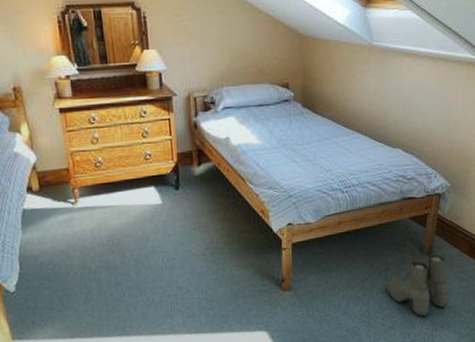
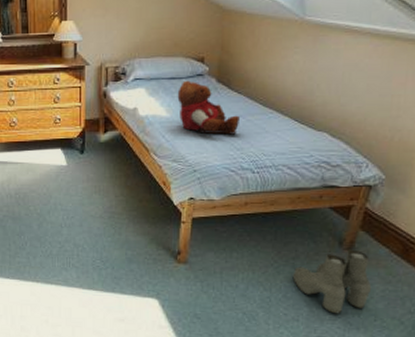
teddy bear: none [267,106,326,159] -> present [177,80,239,135]

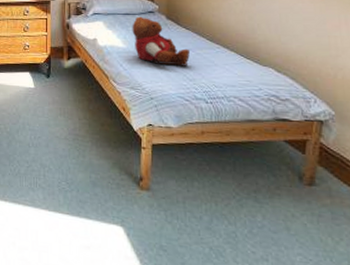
boots: present [292,249,372,314] -> none [256,185,340,256]

